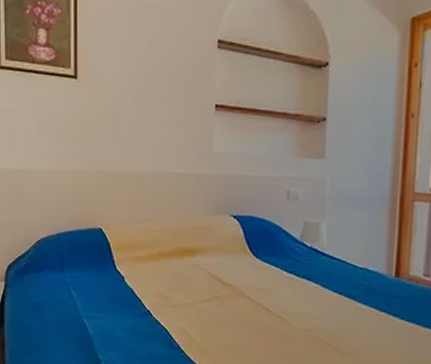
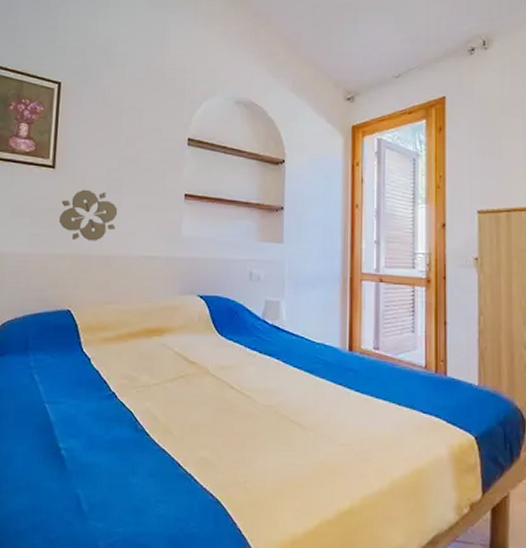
wall ornament: none [85,101,145,157] -> present [59,189,118,241]

